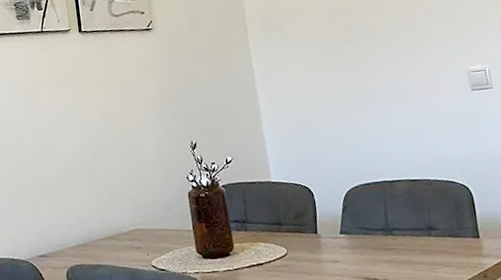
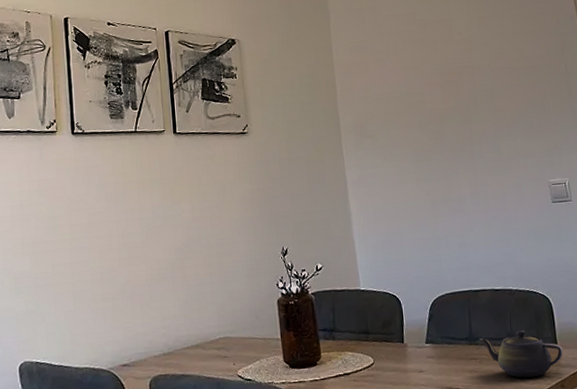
teapot: none [396,220,486,268] -> present [479,330,564,378]

